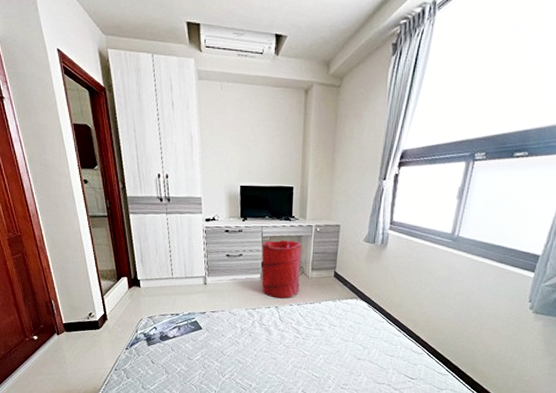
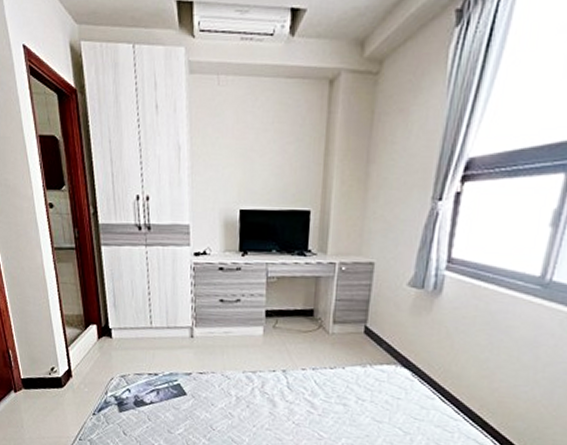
laundry hamper: present [261,240,302,299] -> none [264,282,321,361]

